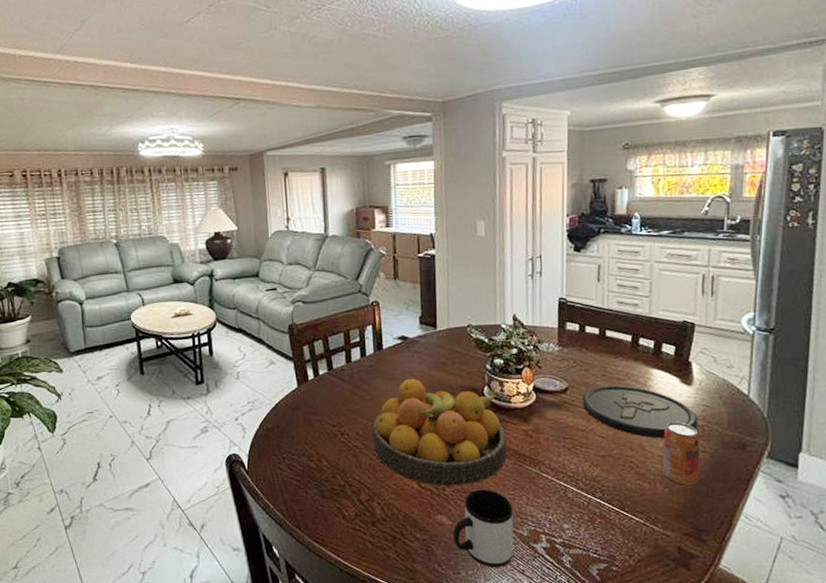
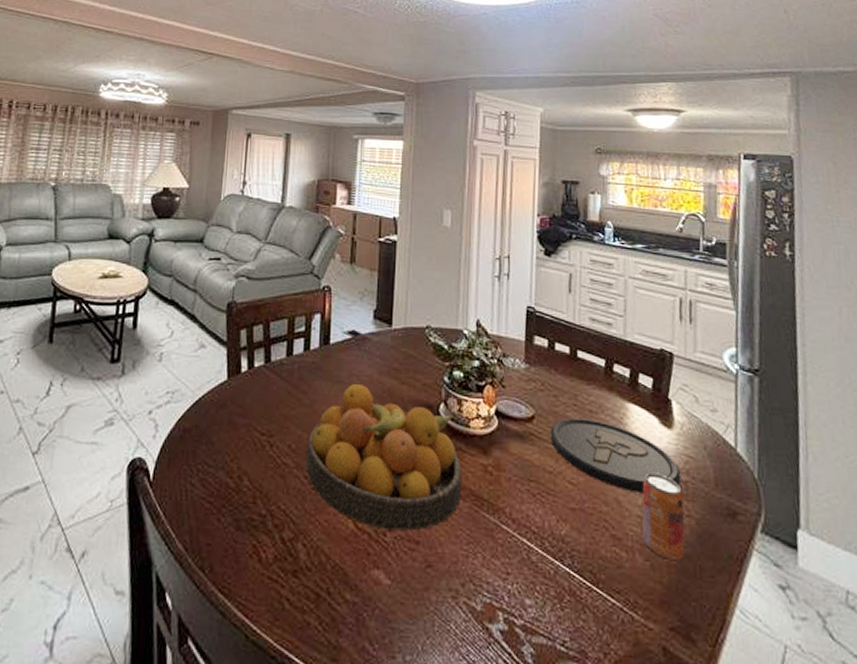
mug: present [452,489,514,568] -> none [390,538,465,655]

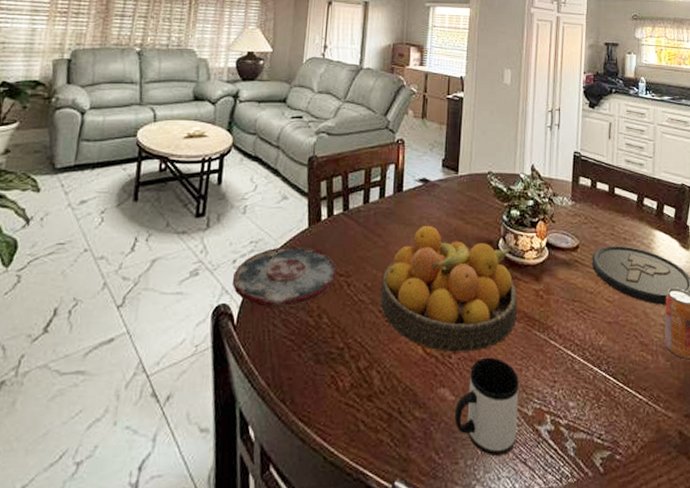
plate: none [147,399,259,466] -> present [232,246,338,308]
mug: none [390,538,465,655] -> present [454,357,519,457]

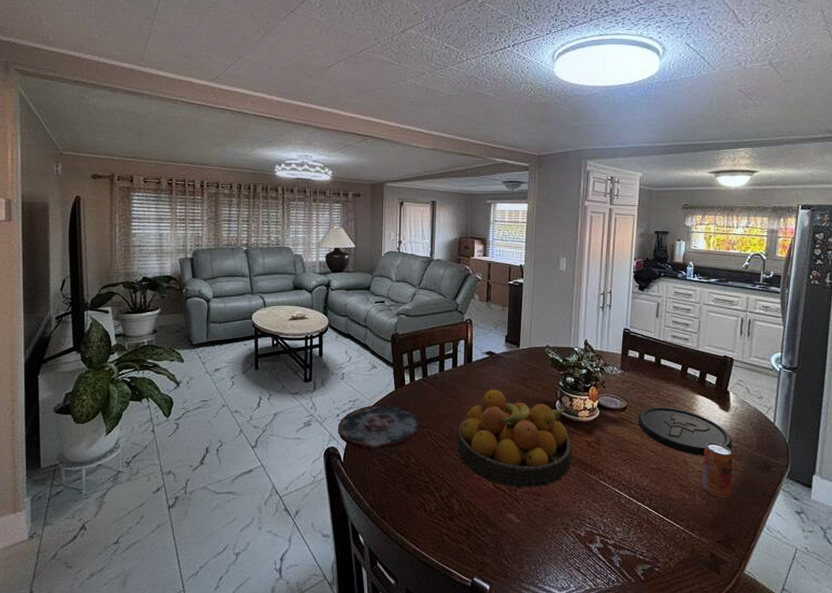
mug: present [454,357,519,457] -> none [520,492,573,564]

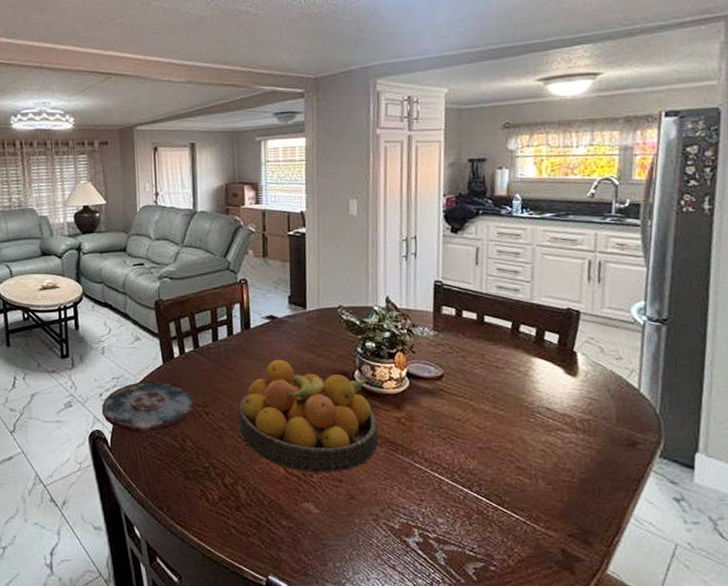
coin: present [638,407,733,455] -> none [458,374,584,431]
beverage can: present [701,443,734,498] -> none [544,415,586,483]

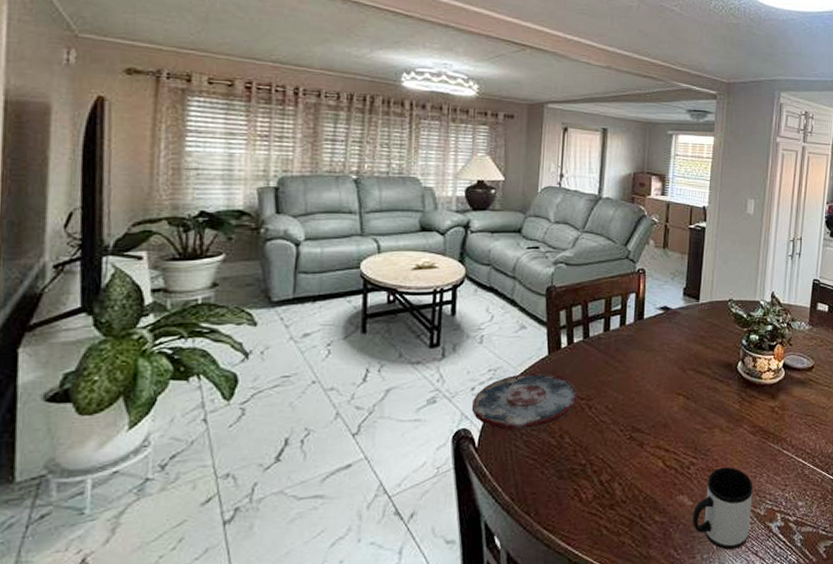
fruit bowl: present [238,359,379,473] -> none [621,350,754,465]
mug: none [320,477,385,561] -> present [692,467,753,550]

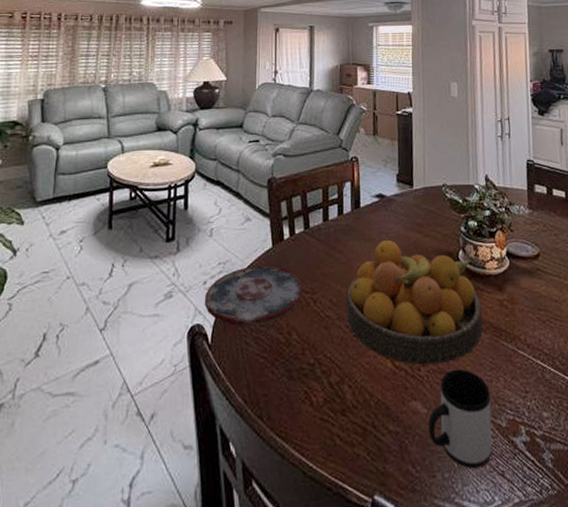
fruit bowl: none [621,350,754,465] -> present [346,239,483,366]

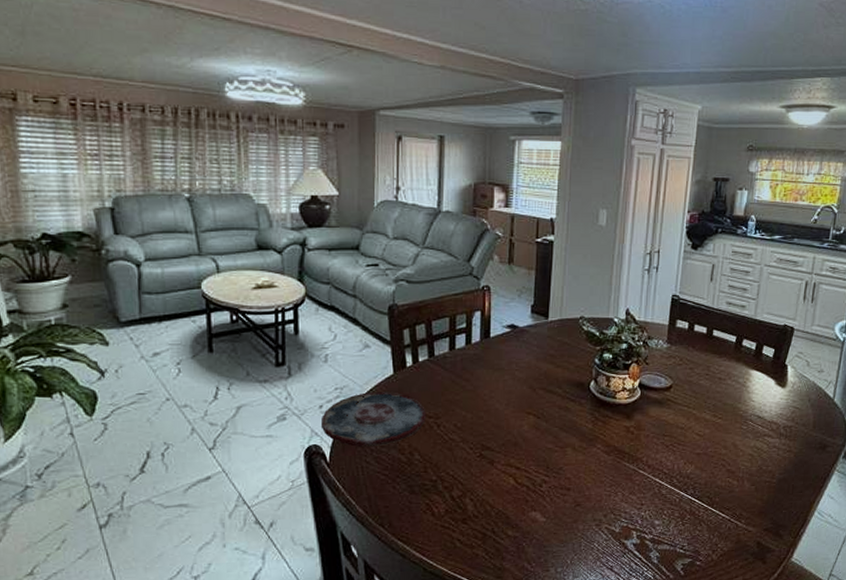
fruit bowl: present [346,239,483,366] -> none [470,369,608,482]
mug: present [427,369,492,469] -> none [545,485,607,565]

